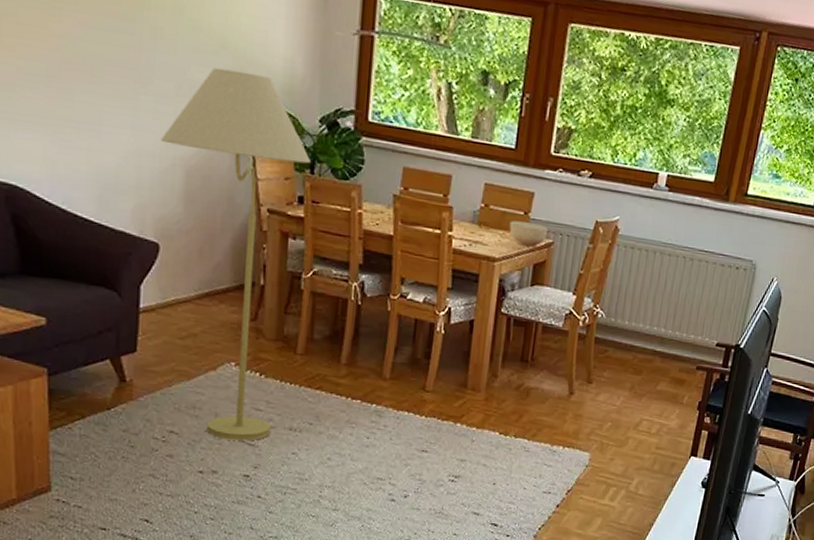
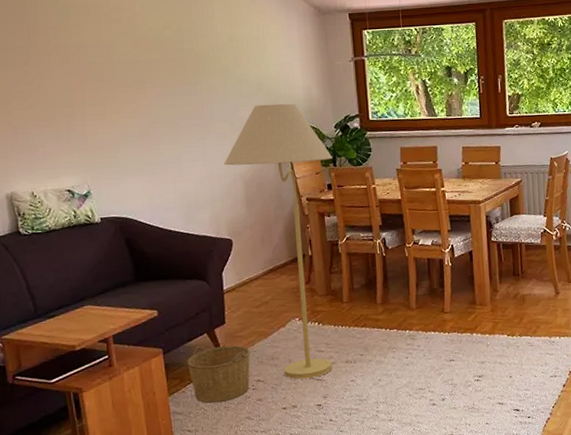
basket: none [79,373,165,450] -> present [187,345,251,403]
bowl: present [509,220,548,247] -> none [486,168,516,188]

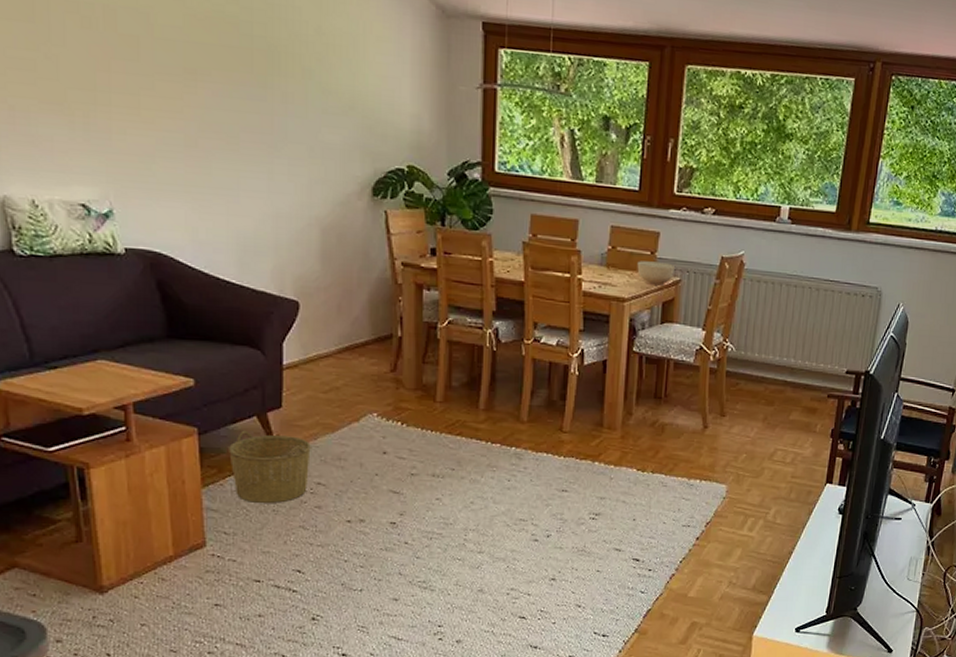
floor lamp: present [224,103,333,380] -> none [296,128,441,489]
bowl: none [486,168,516,188] -> present [637,261,675,286]

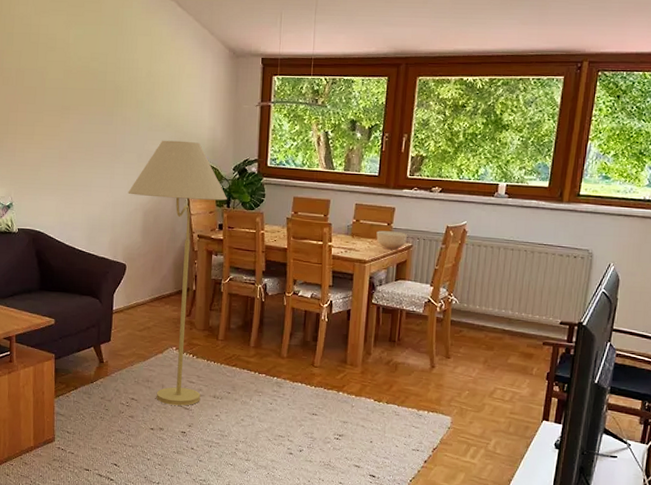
basket: present [229,430,311,503] -> none [74,357,129,412]
floor lamp: none [296,128,441,489] -> present [128,140,227,406]

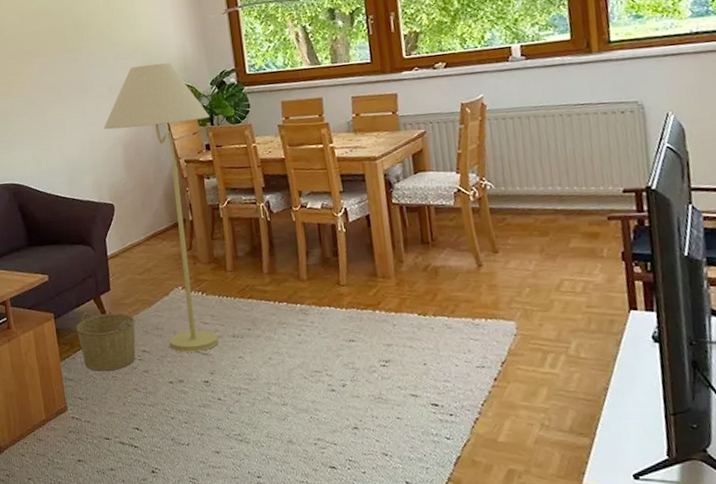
basket: none [74,357,129,412] -> present [76,312,136,371]
bowl: present [376,231,407,250] -> none [381,118,418,141]

